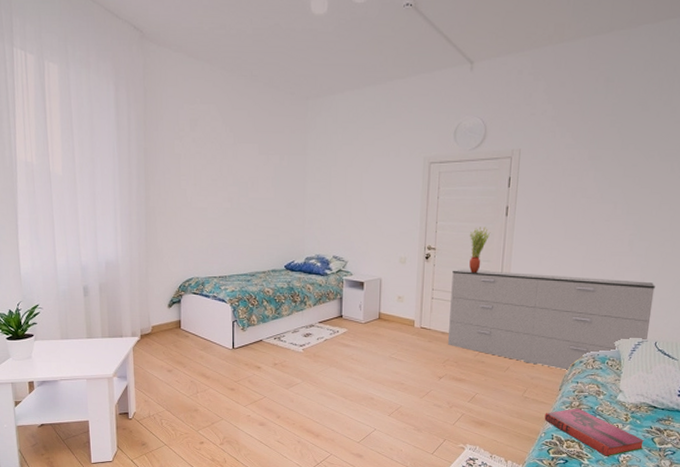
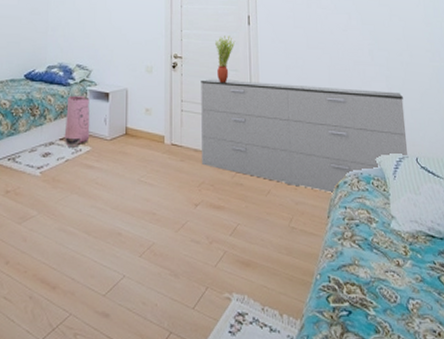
bag: none [323,284,346,329] -> present [64,95,90,147]
hardback book: present [544,408,645,457] -> none [316,240,432,305]

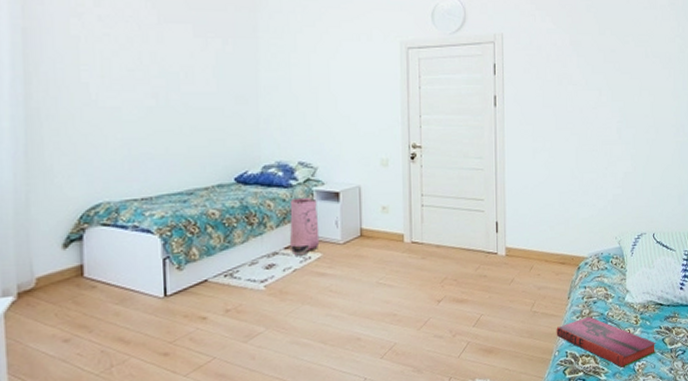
dresser: present [201,78,408,194] -> none [443,168,646,276]
potted plant: present [215,35,236,83] -> none [458,119,480,172]
hardback book: none [316,240,432,305] -> present [556,316,656,368]

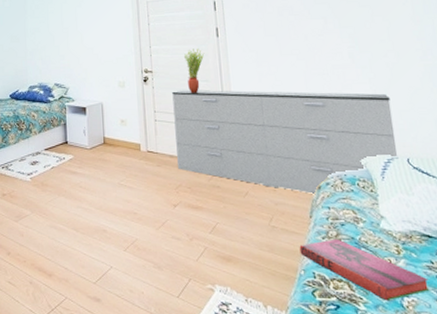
bag: present [289,197,320,256] -> none [48,110,72,156]
dresser: none [443,168,646,276] -> present [172,89,397,195]
potted plant: none [458,119,480,172] -> present [184,48,205,93]

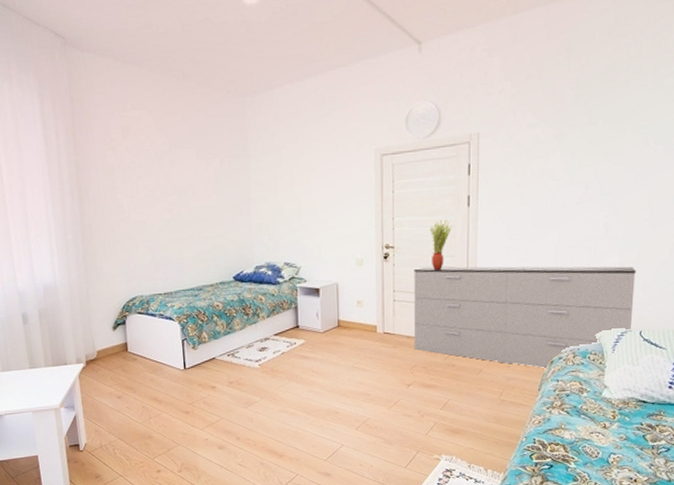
hardback book: present [299,238,430,302] -> none [524,408,636,459]

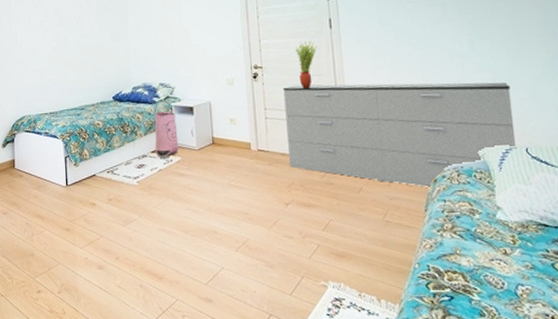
bag: none [277,292,303,341] -> present [154,111,179,159]

